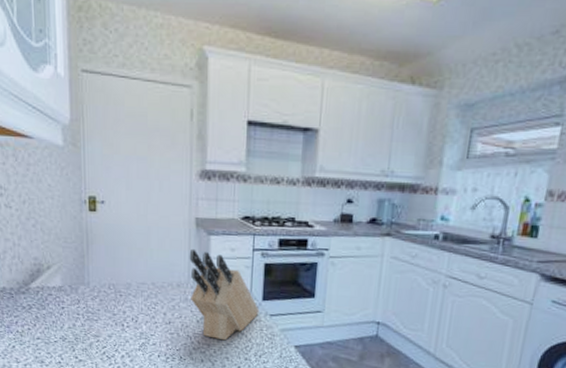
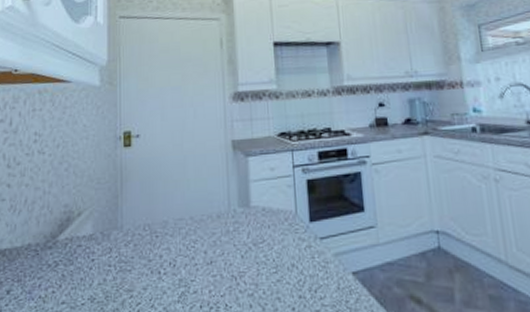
knife block: present [189,248,260,341] -> none [227,173,308,277]

